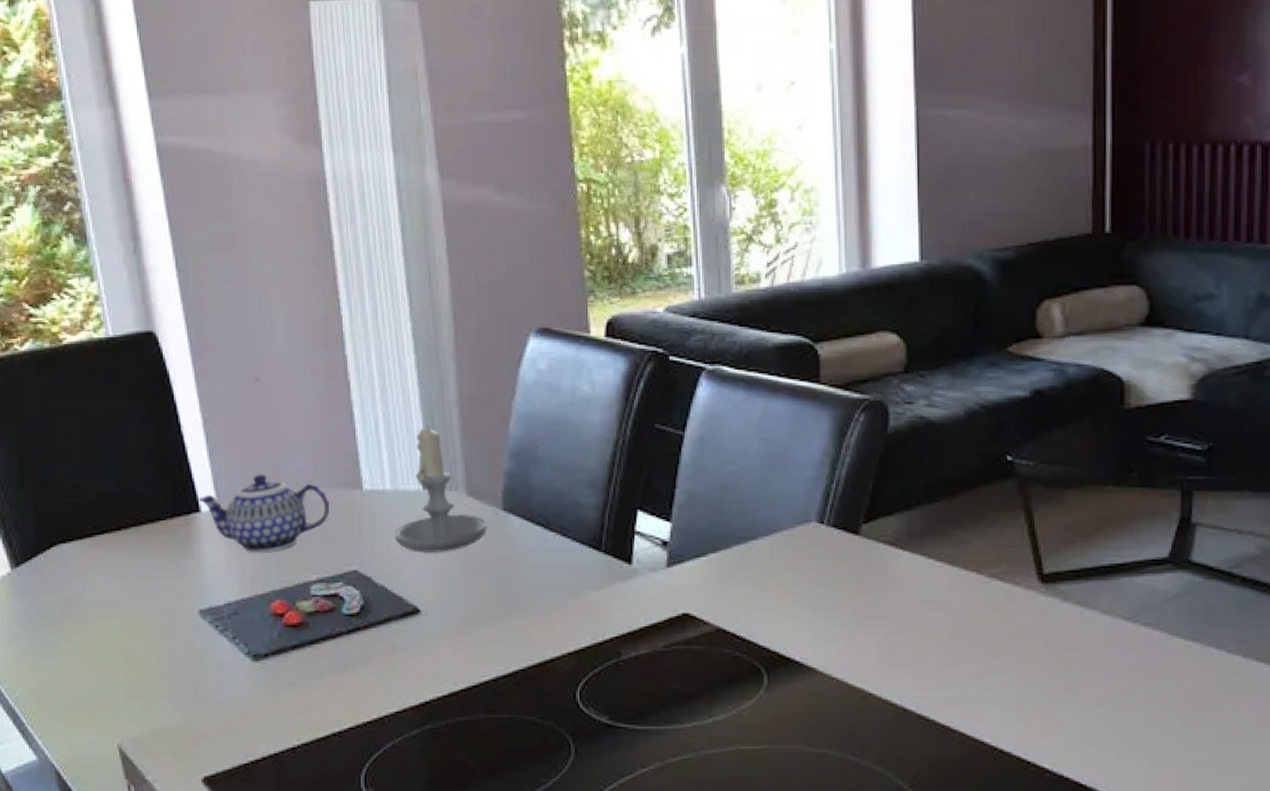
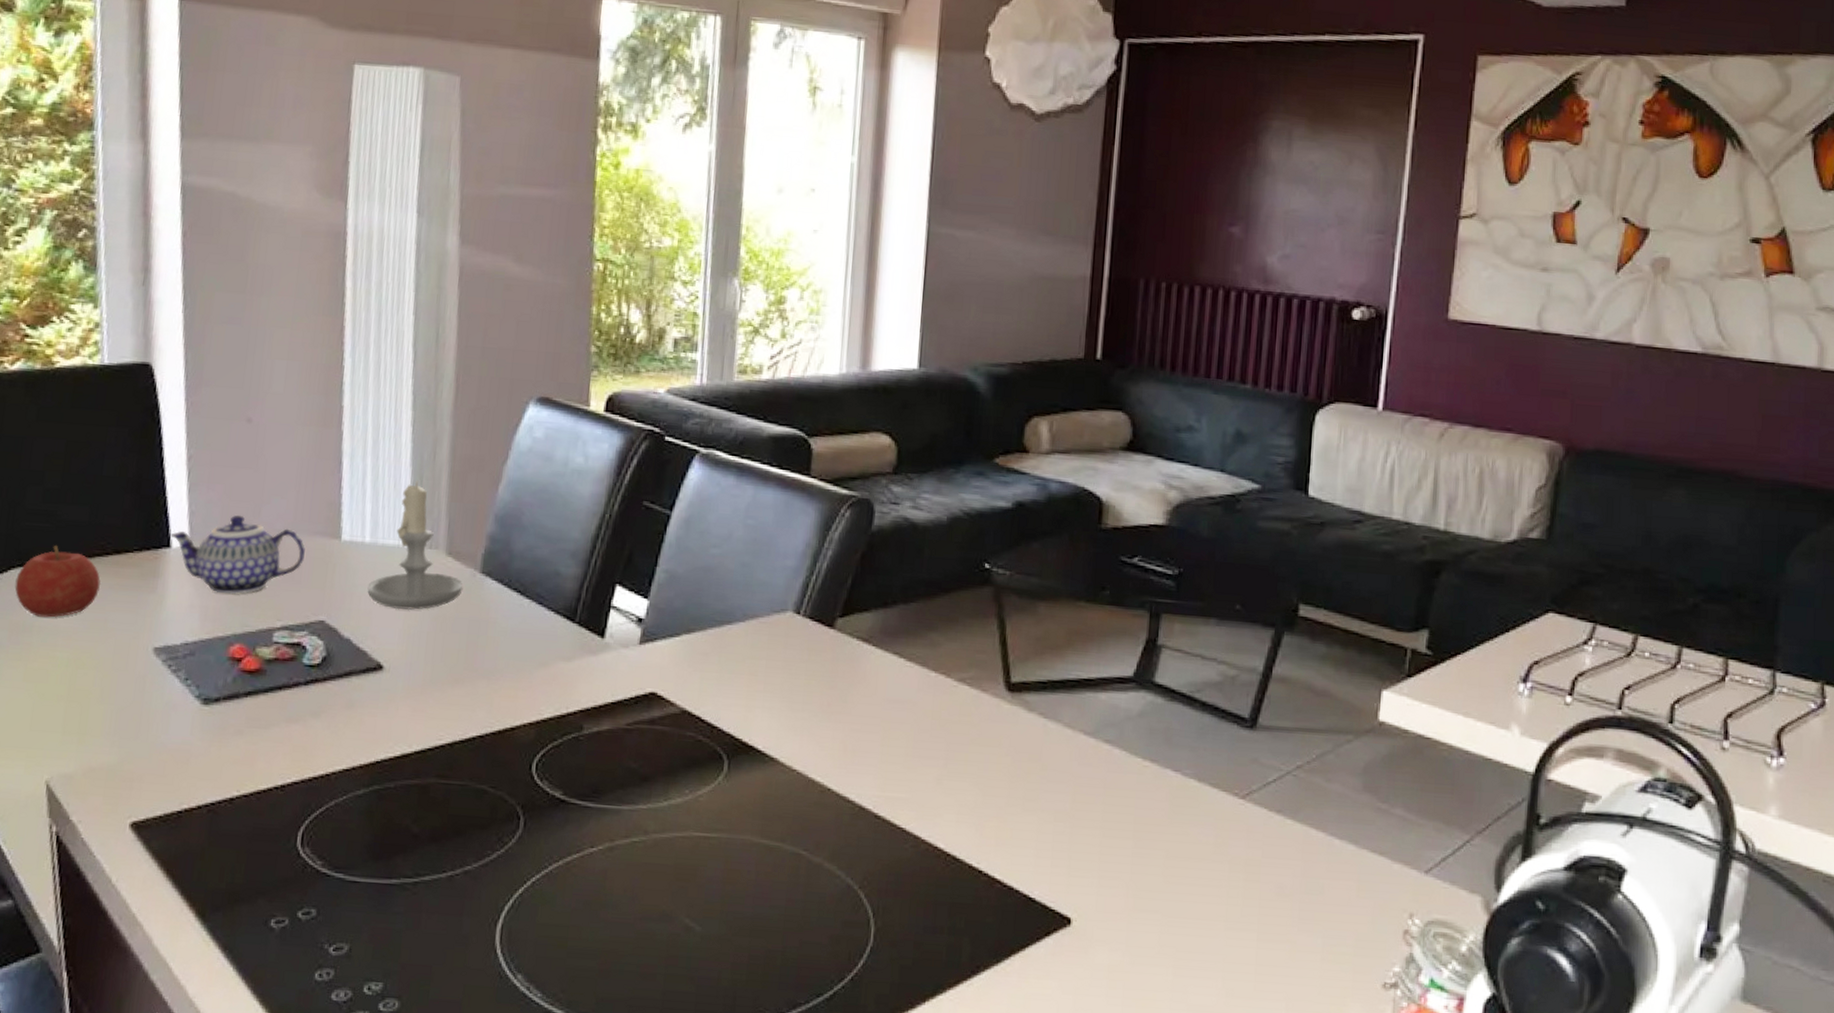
fruit: none [59,519,140,590] -> present [14,545,101,618]

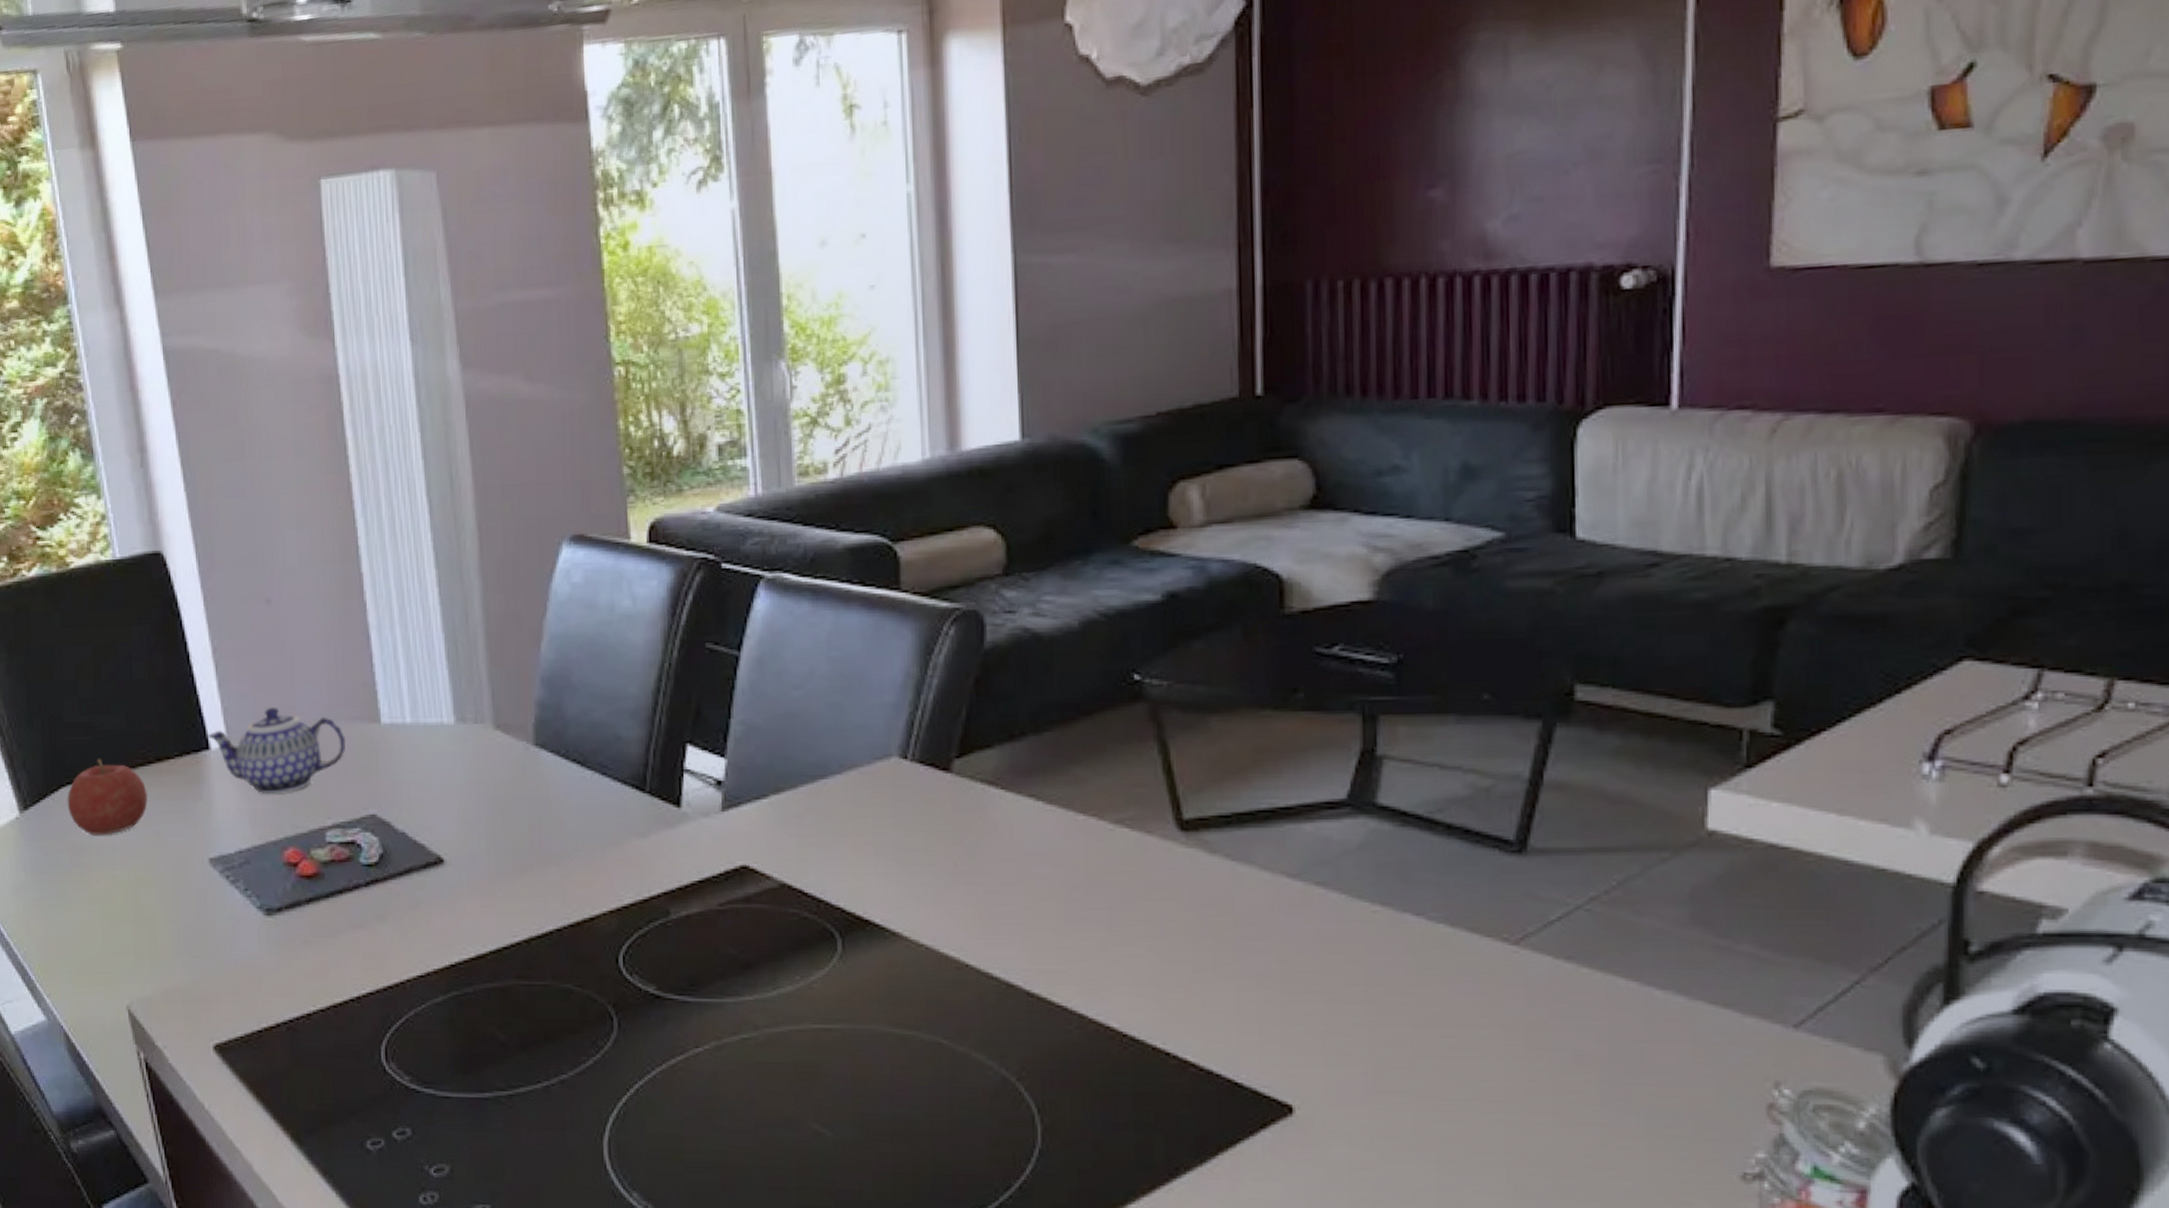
candle: present [367,481,463,610] -> none [415,648,517,795]

